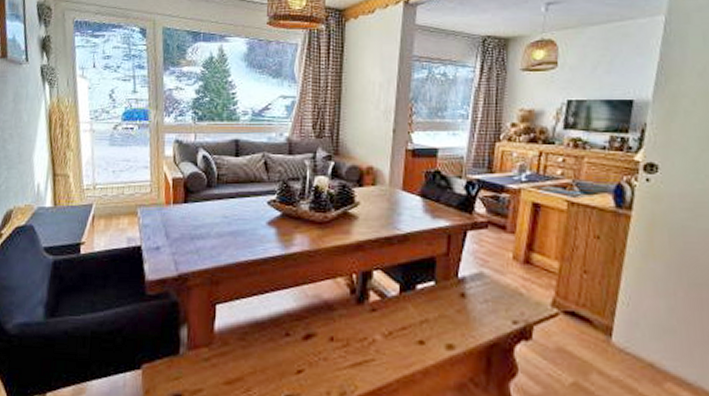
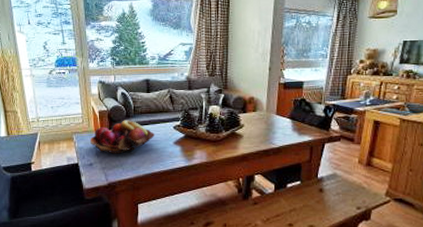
fruit basket: none [157,191,244,236] -> present [89,120,155,154]

